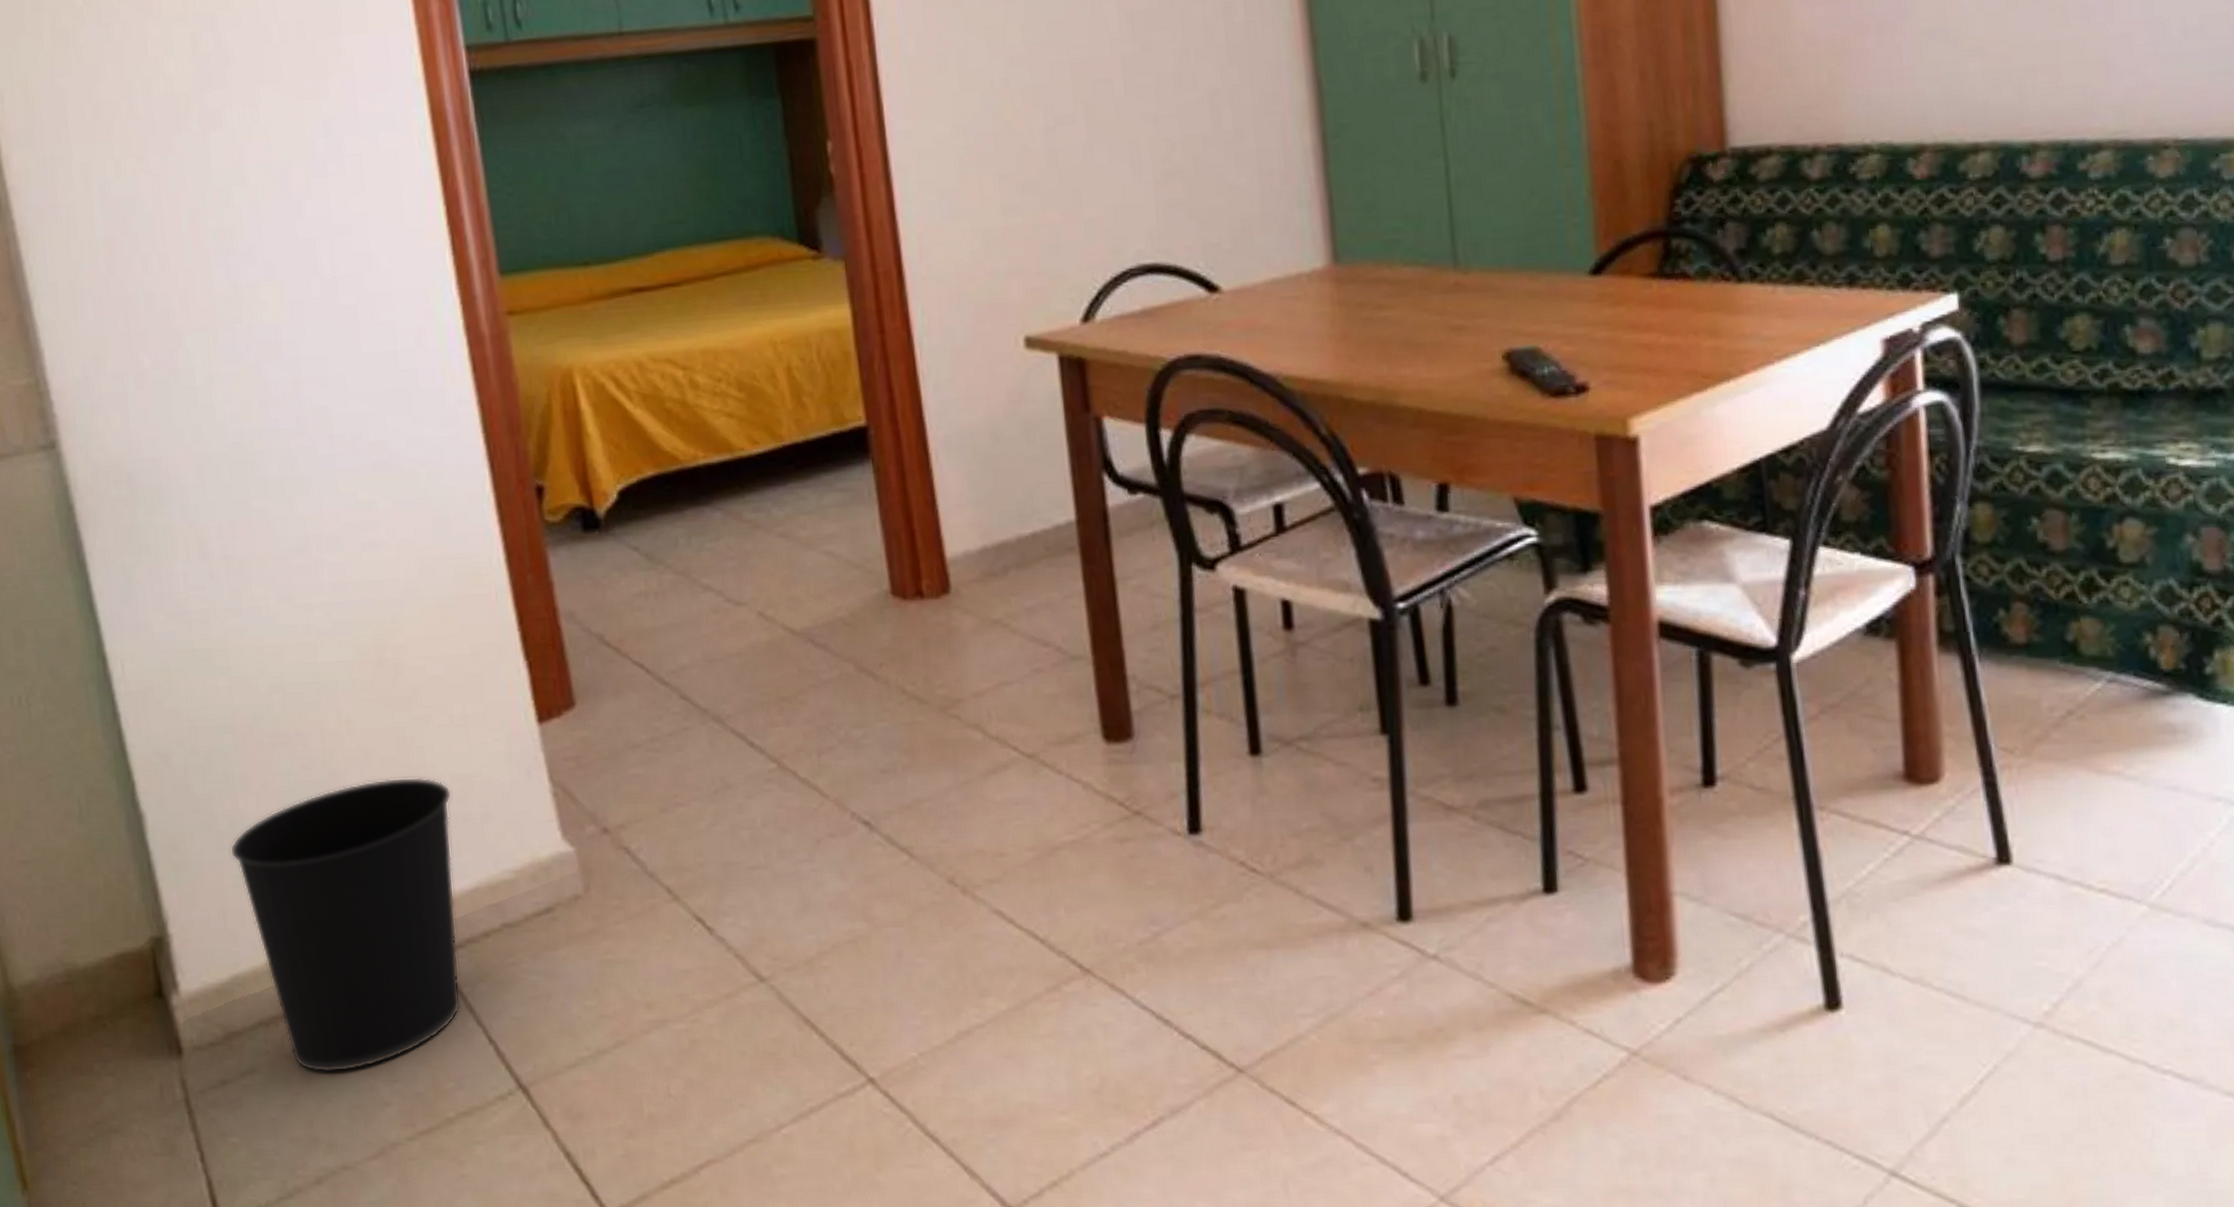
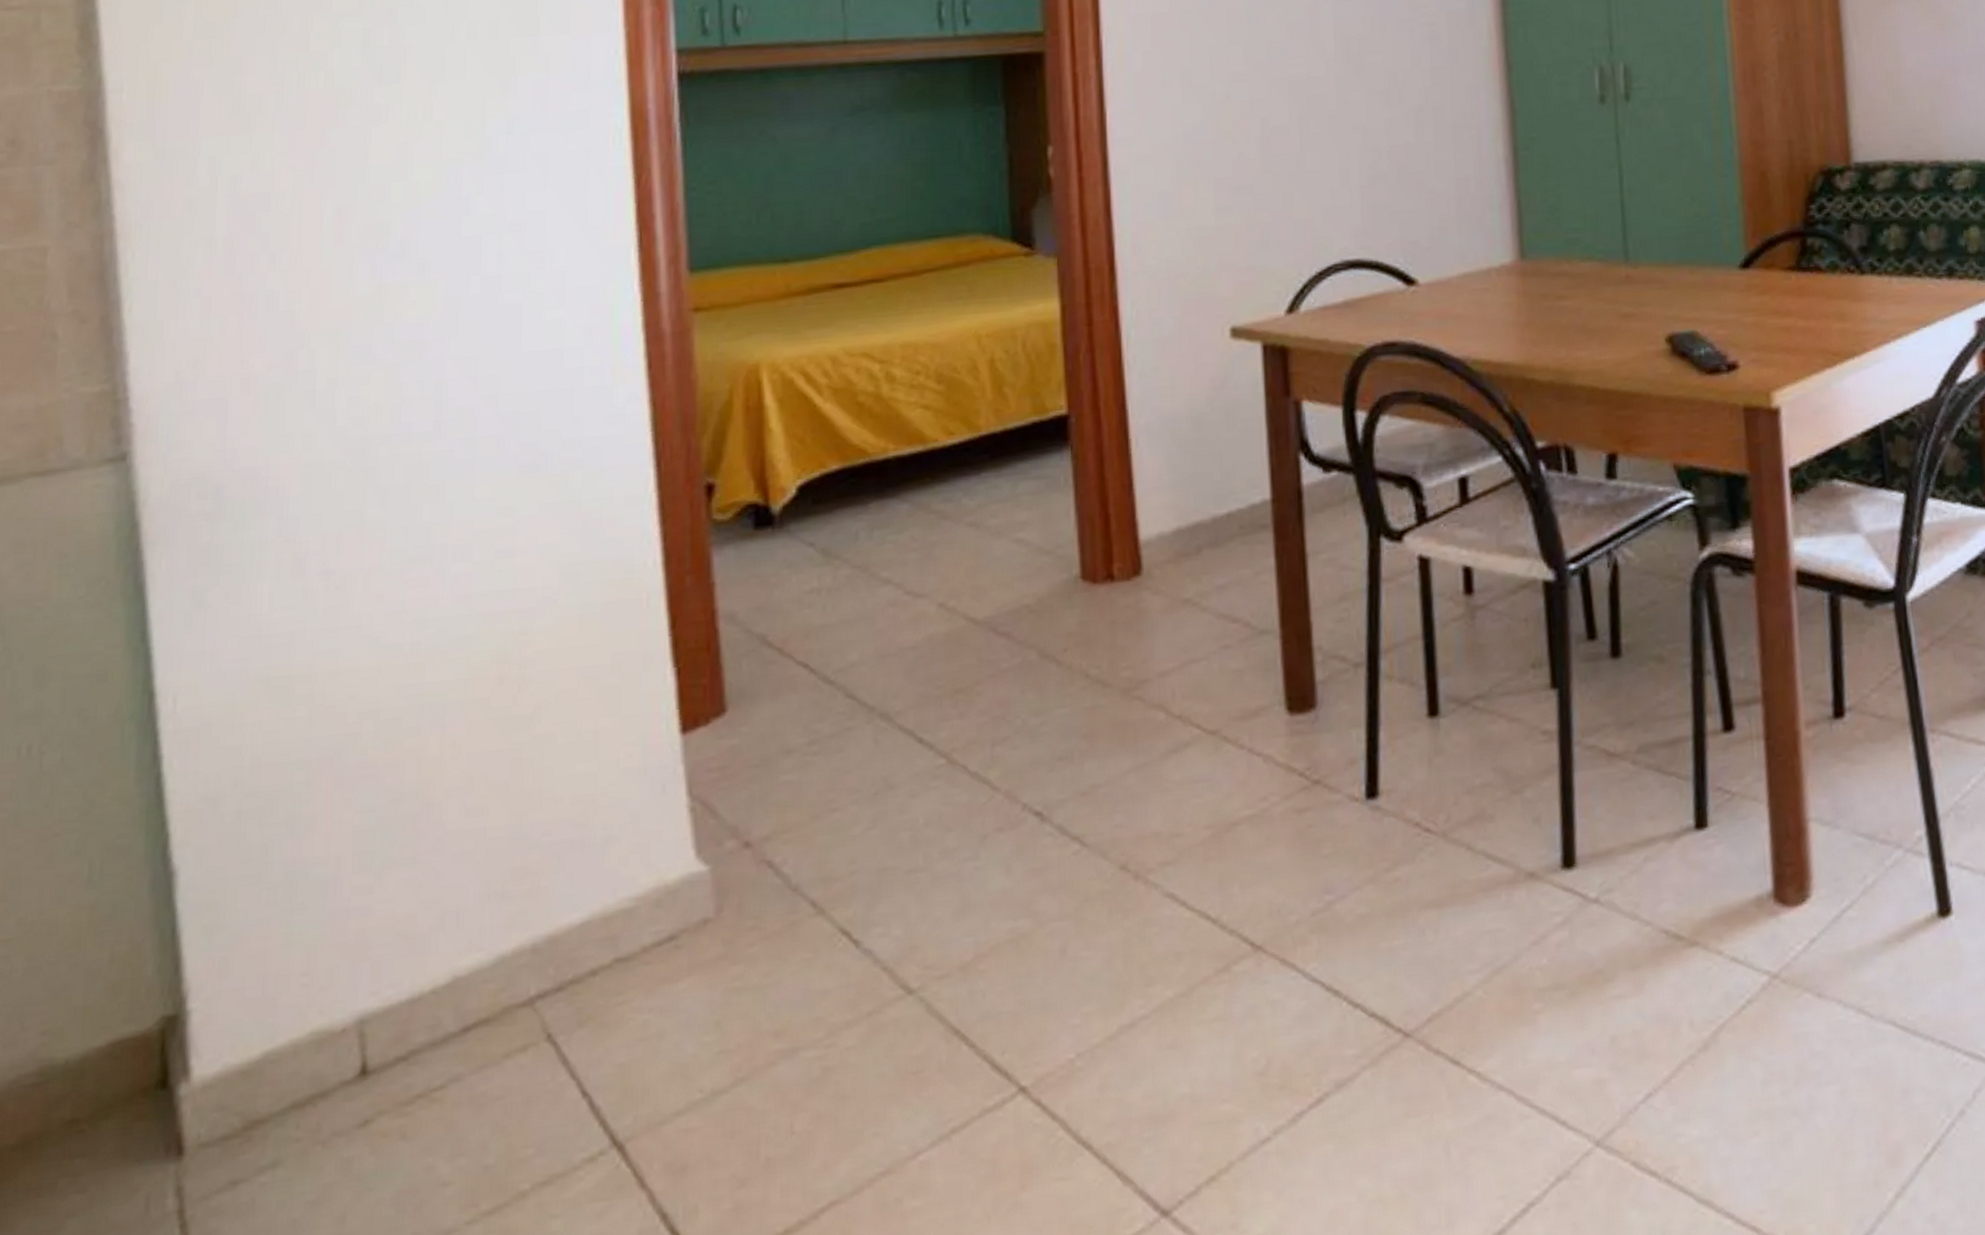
wastebasket: present [230,776,461,1074] -> none [283,802,570,1157]

